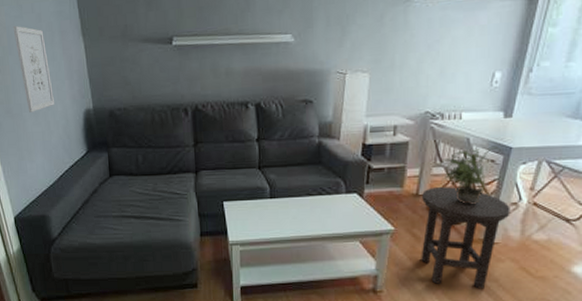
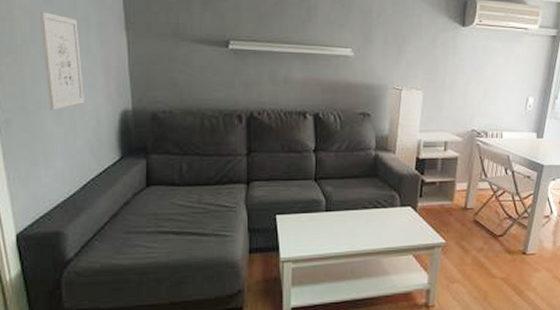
stool: present [421,187,510,289] -> none [469,201,544,299]
potted plant: present [440,147,502,204] -> none [485,164,536,217]

